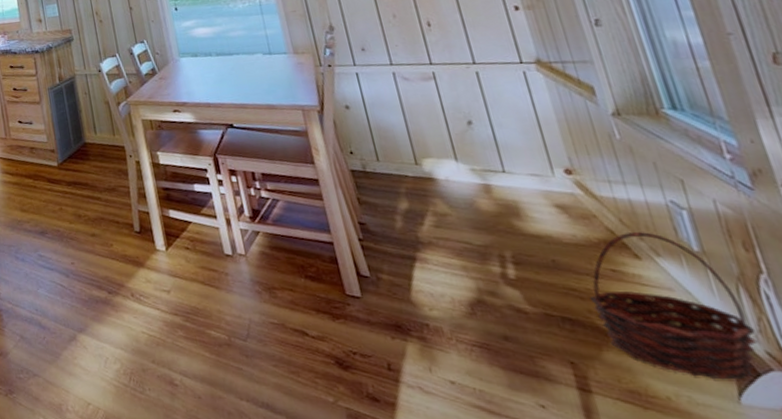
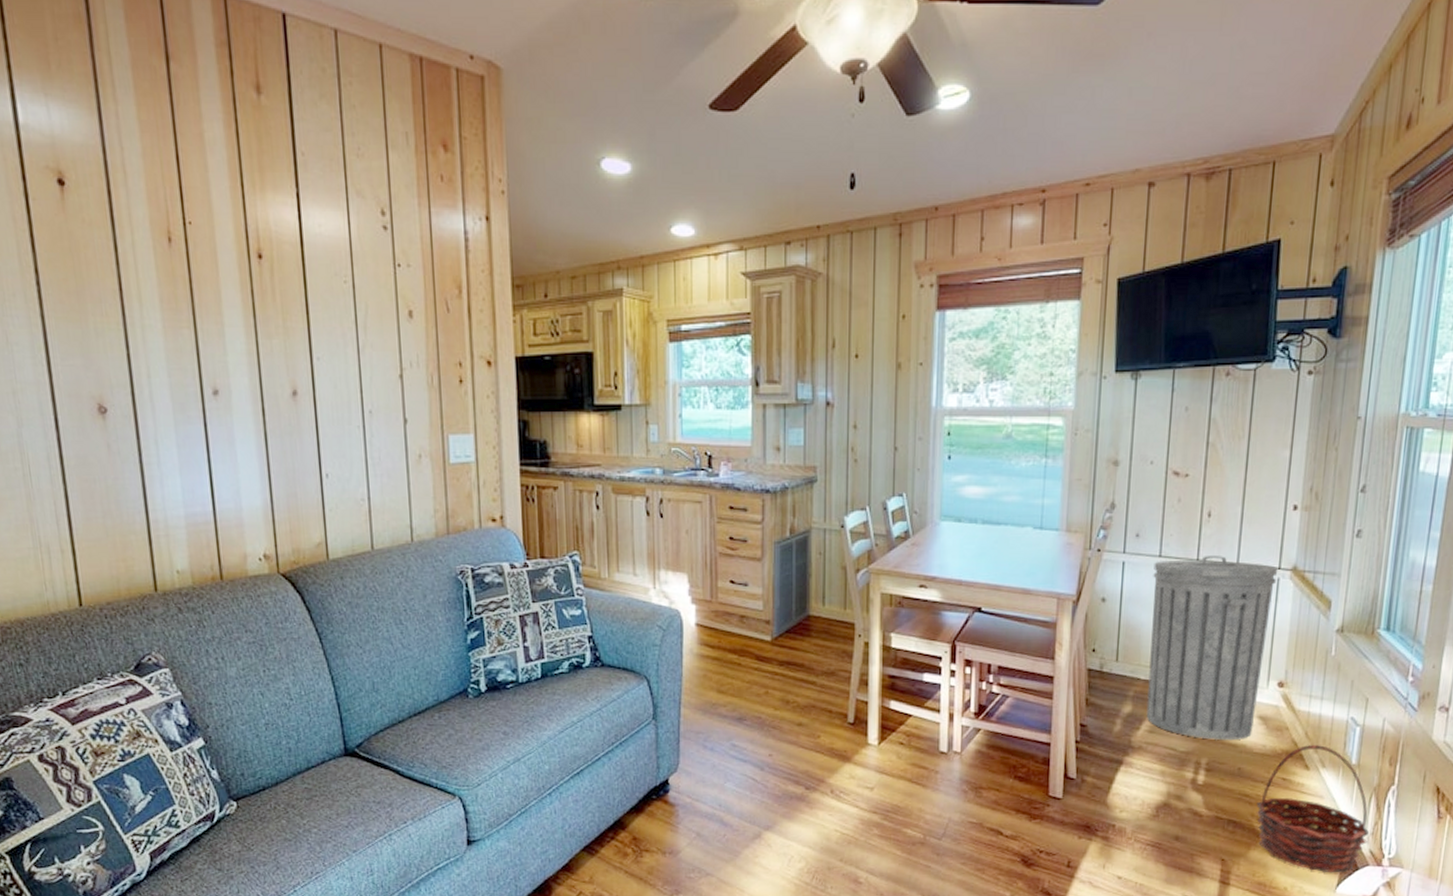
trash can: none [387,58,554,232] -> present [1146,556,1279,740]

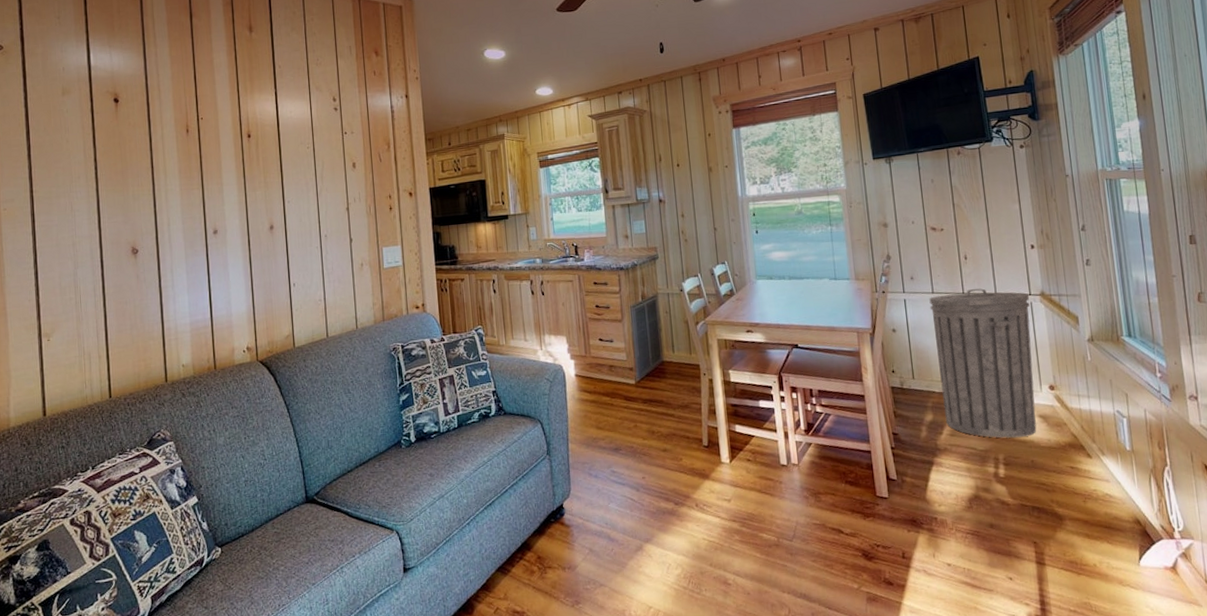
basket: present [1256,745,1370,873] -> none [1053,436,1157,549]

